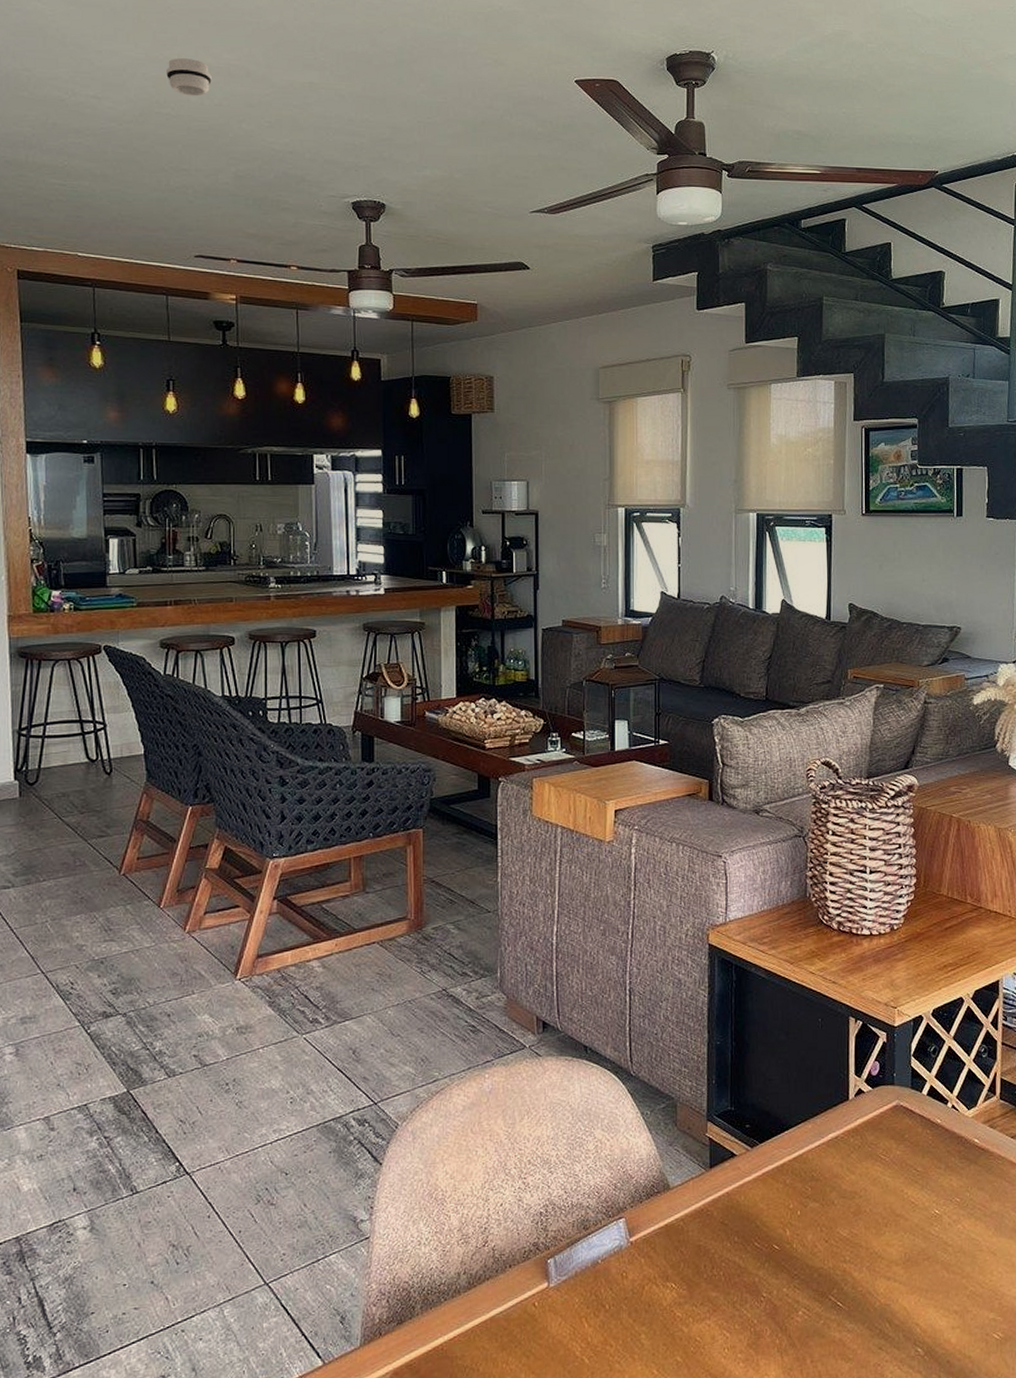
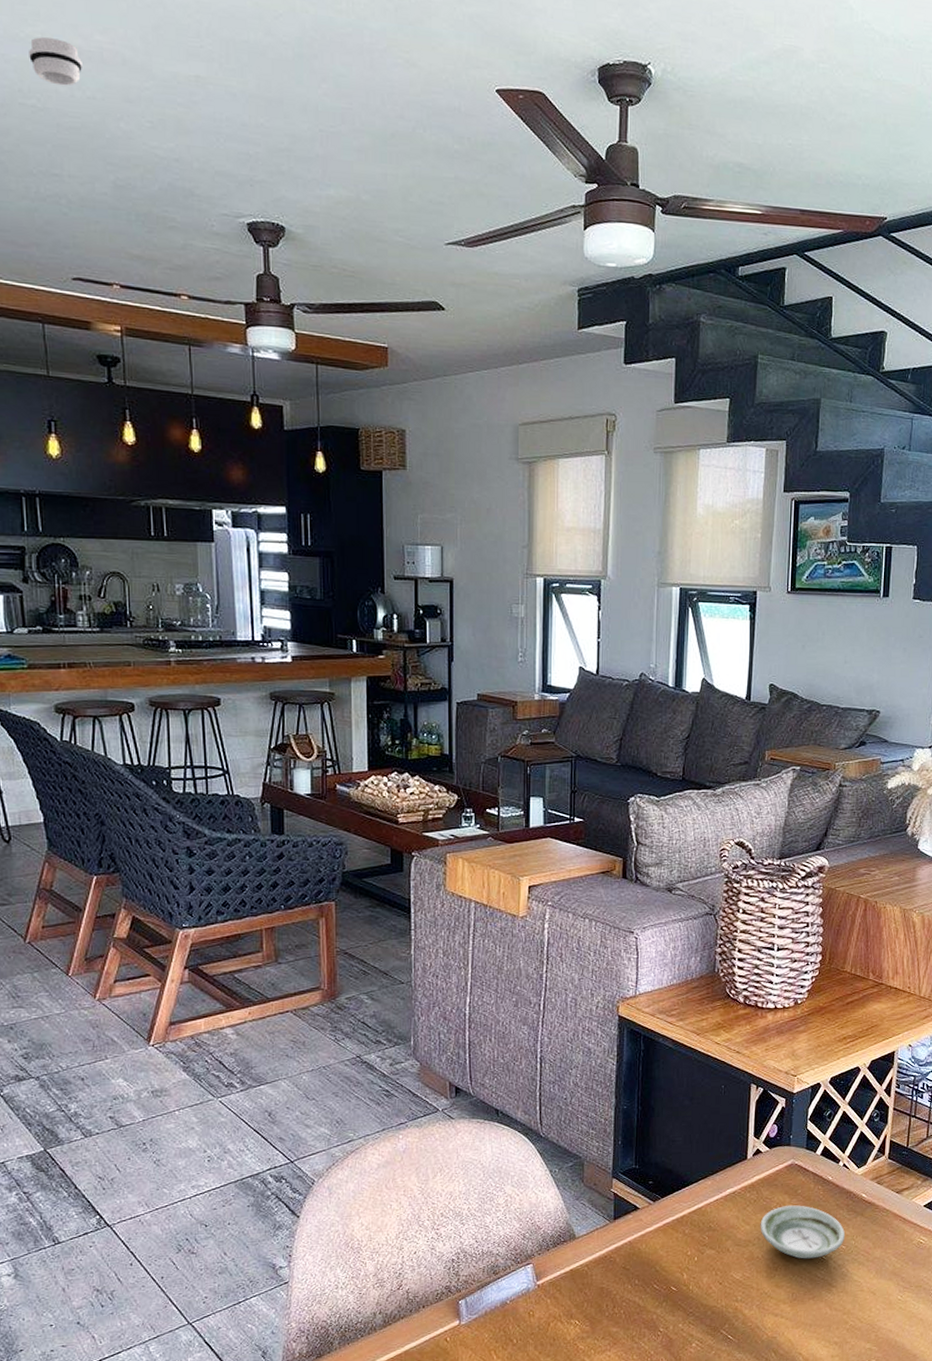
saucer: none [866,1151,959,1214] -> present [760,1205,846,1259]

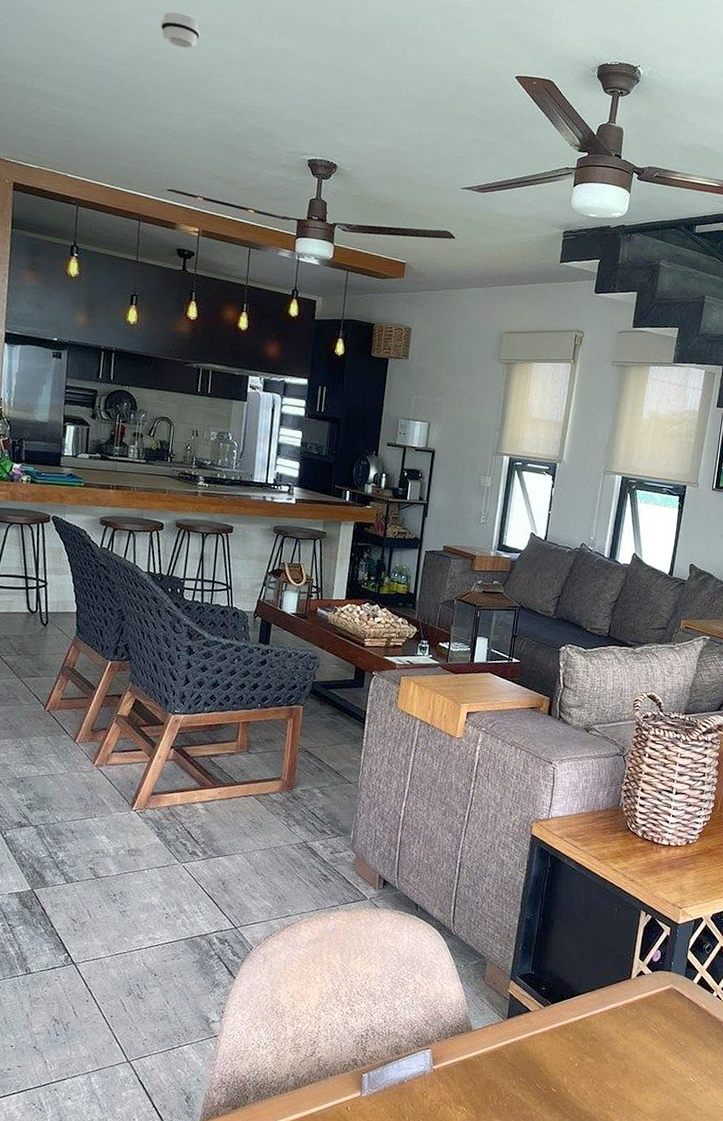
saucer: present [760,1205,846,1259] -> none [636,1026,713,1080]

